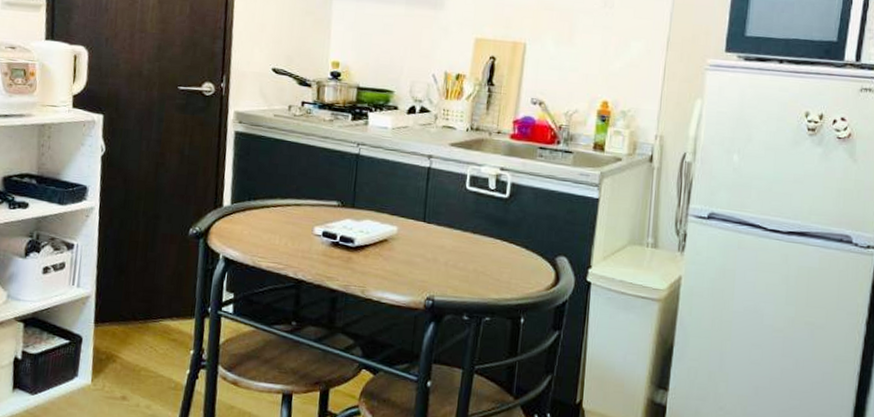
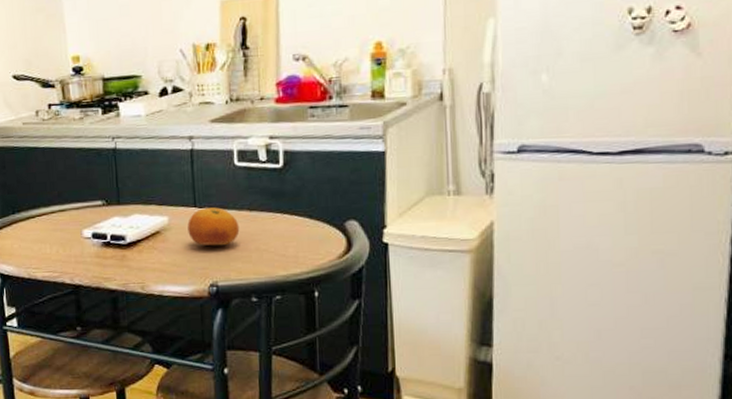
fruit: none [414,224,462,263] -> present [187,207,240,246]

